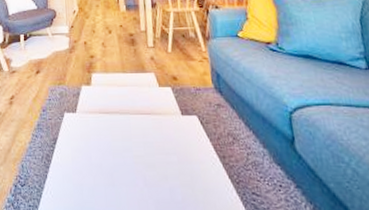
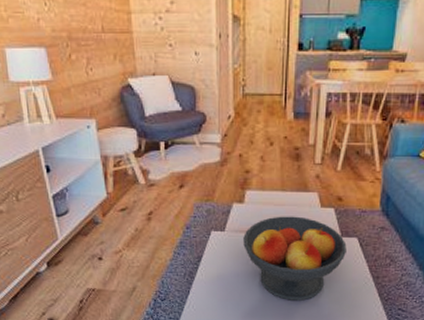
fruit bowl: none [93,96,189,185] -> present [243,216,347,301]

